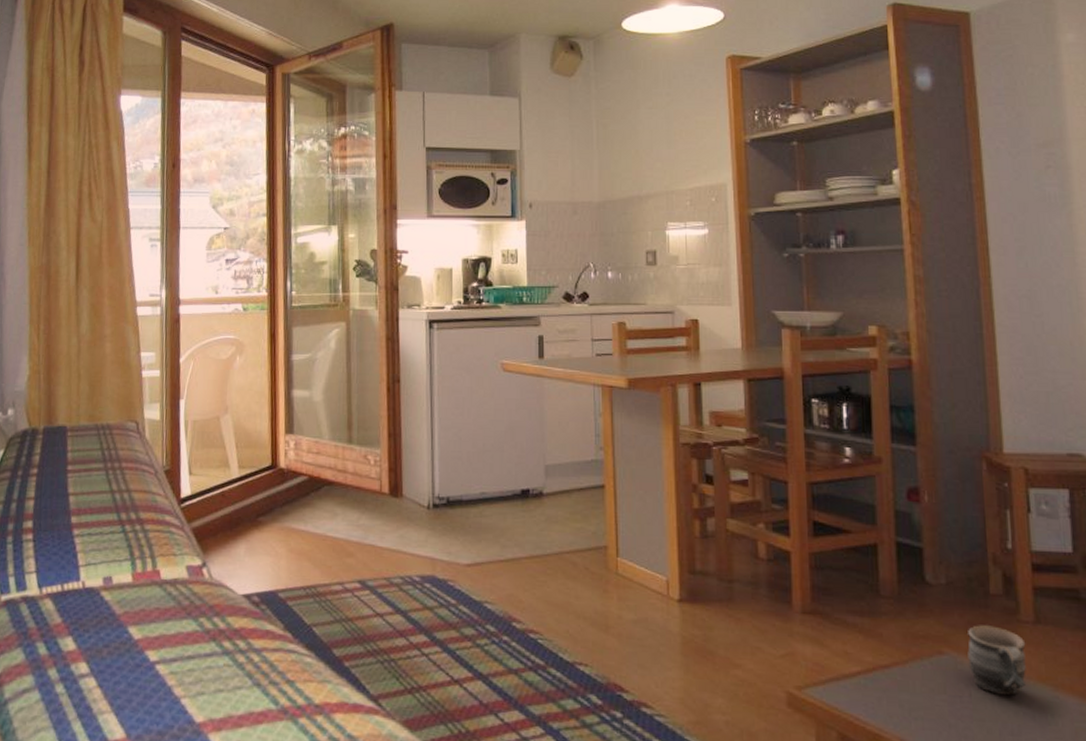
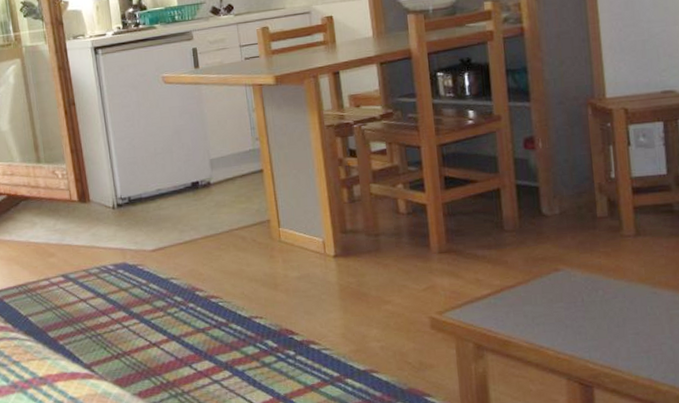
mug: present [967,625,1026,696] -> none [579,242,629,297]

